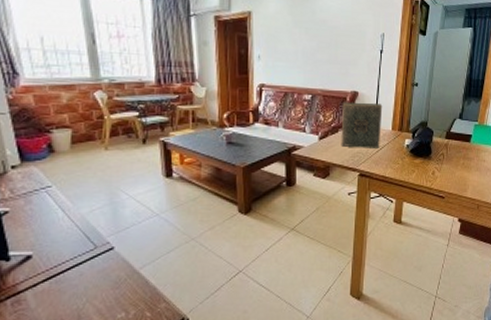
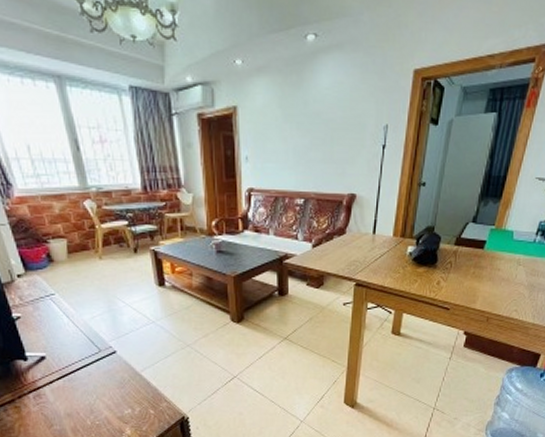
book: present [341,102,383,148] -> none [336,206,384,256]

